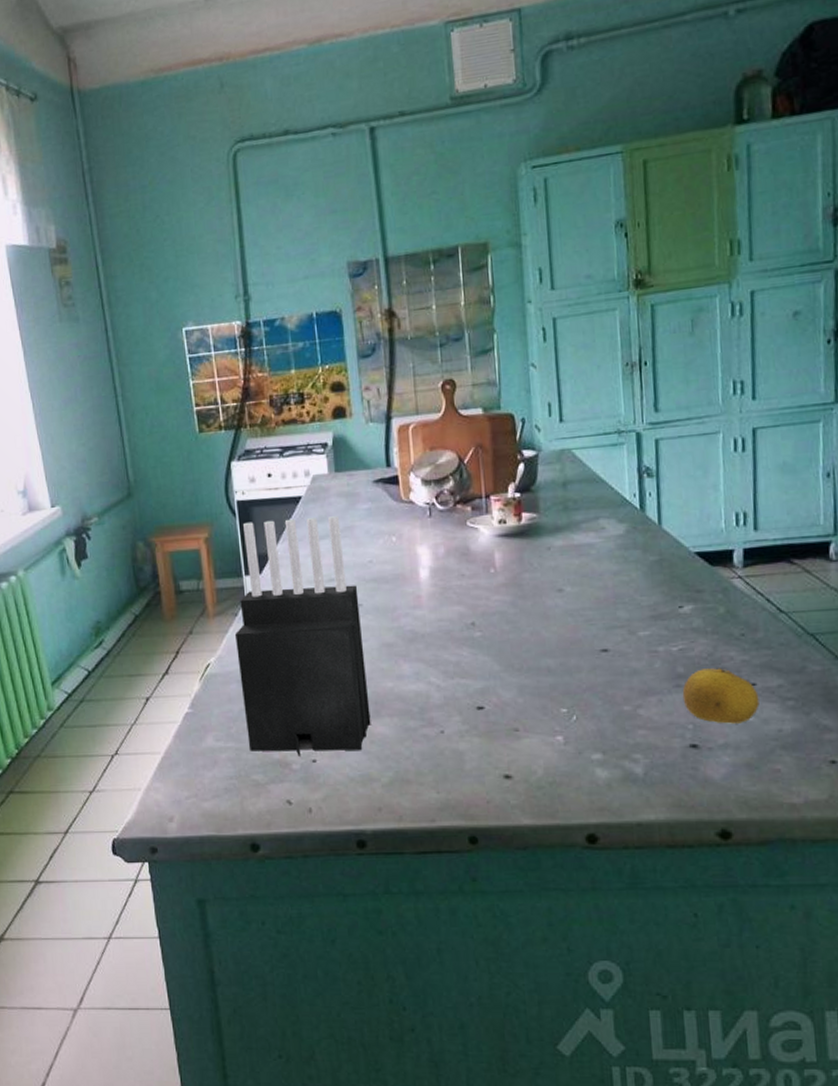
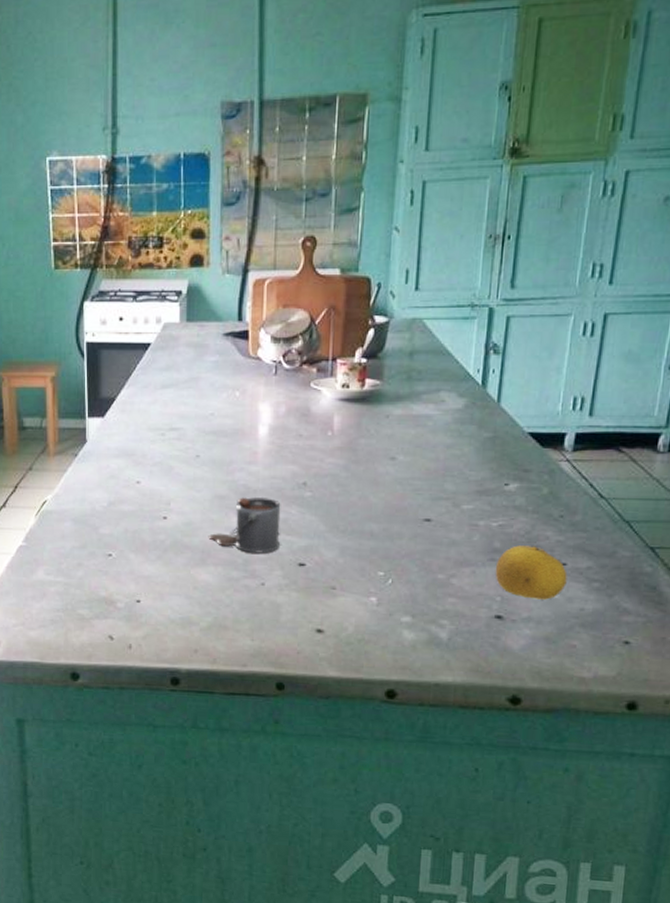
knife block: present [234,516,371,756] -> none [73,364,197,596]
paint can: none [379,641,455,700] -> present [208,497,281,554]

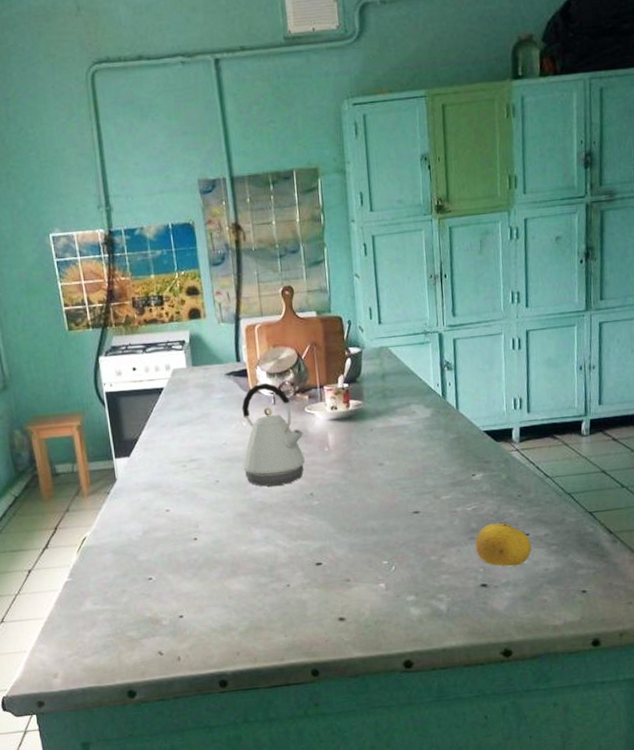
paint can: present [208,497,281,554] -> none [235,510,298,560]
kettle: none [229,349,305,469] -> present [241,383,305,487]

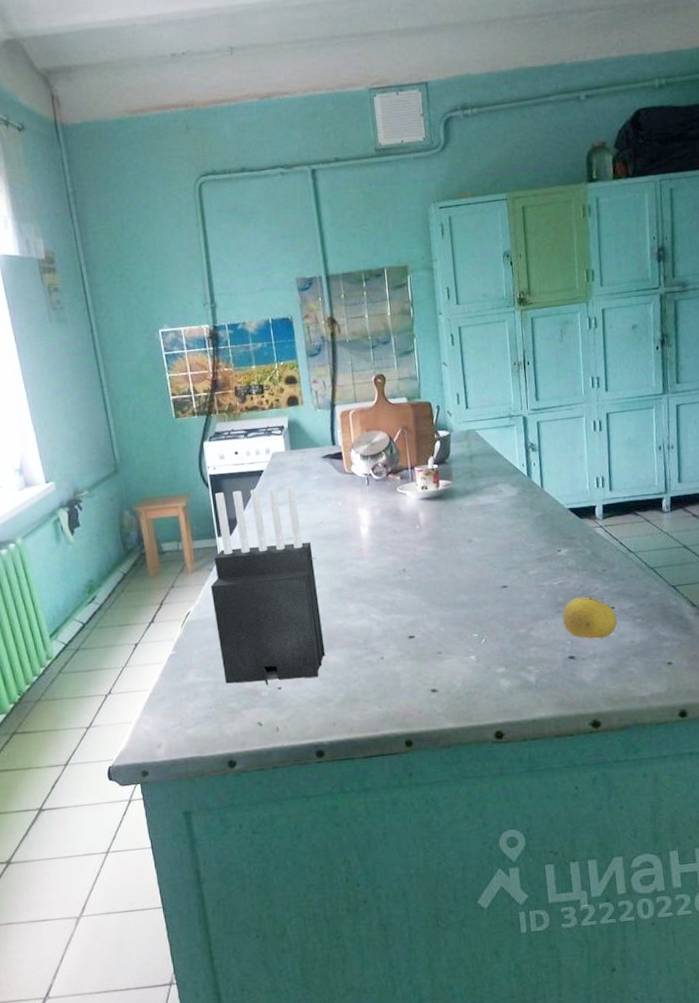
knife block: none [107,405,229,614] -> present [210,486,325,685]
kettle: present [241,383,305,487] -> none [337,465,397,563]

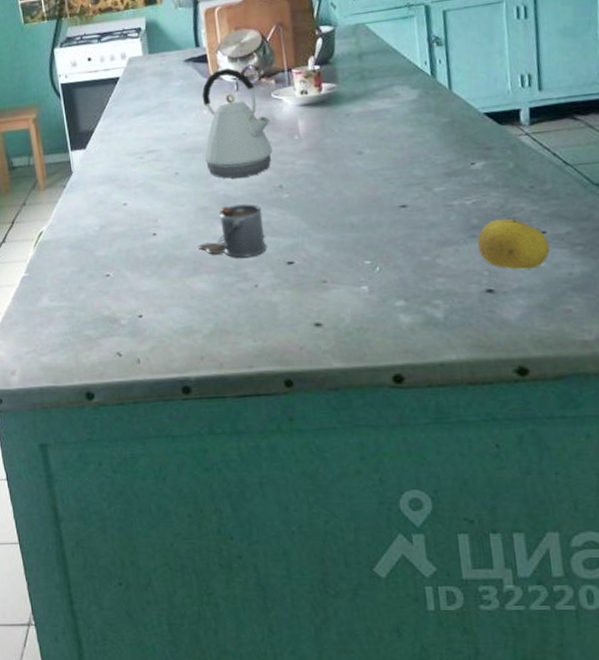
knife block: present [210,486,325,685] -> none [63,93,191,313]
paint can: none [331,585,391,633] -> present [197,204,267,258]
kettle: none [337,465,397,563] -> present [201,68,273,179]

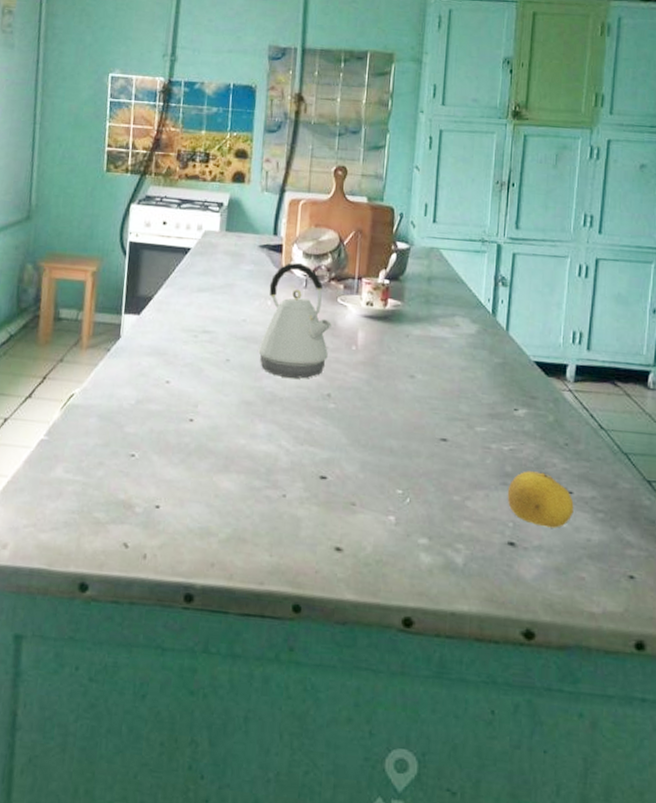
paint can: present [197,204,267,258] -> none [232,404,306,464]

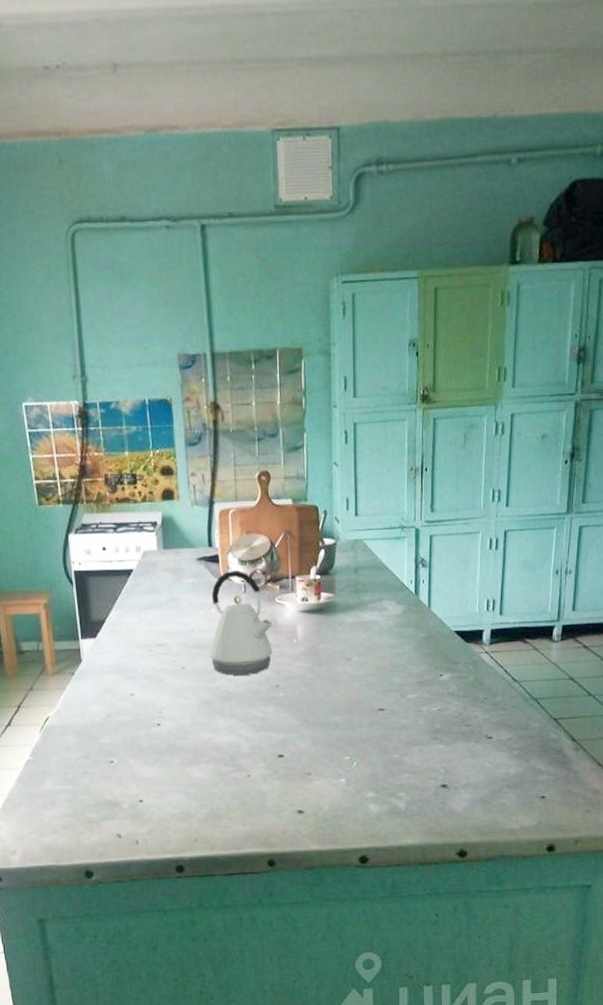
fruit: present [507,471,574,528] -> none [438,724,494,769]

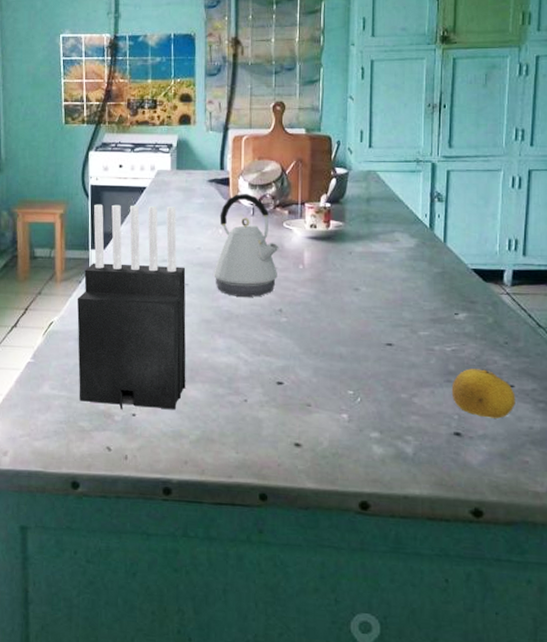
knife block: none [71,588,190,797] -> present [77,204,186,410]
fruit: none [438,724,494,769] -> present [451,368,515,419]

